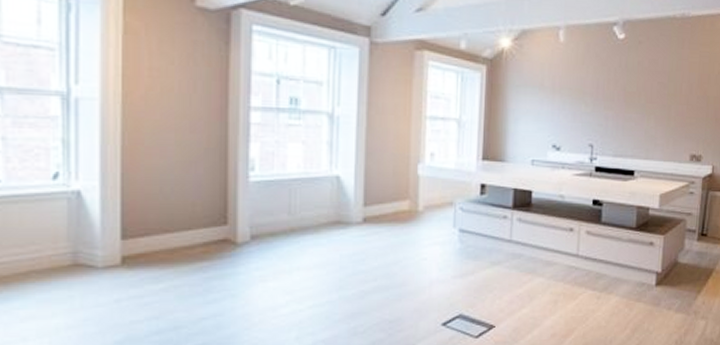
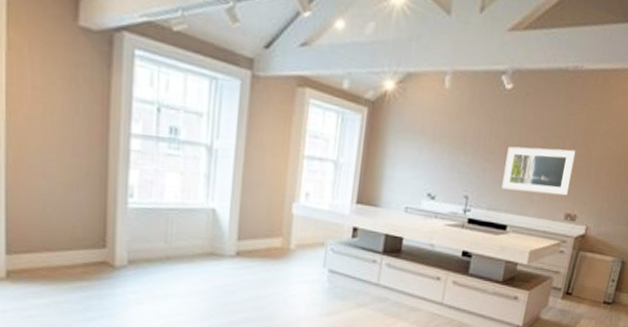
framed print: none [625,92,693,137] -> present [501,146,576,196]

